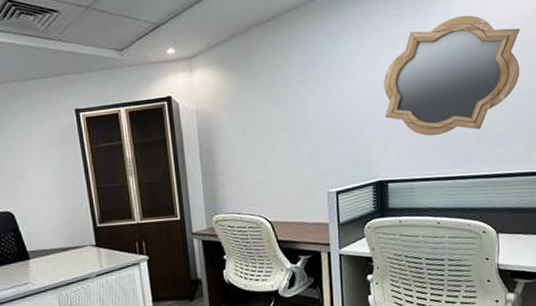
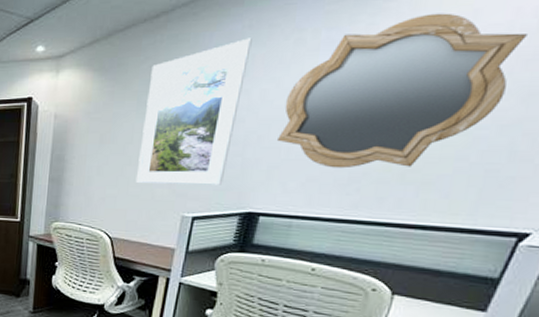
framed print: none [273,36,353,168] -> present [135,38,252,185]

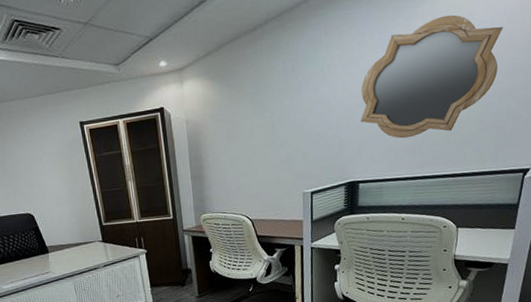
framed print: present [135,38,252,185] -> none [258,42,329,171]

